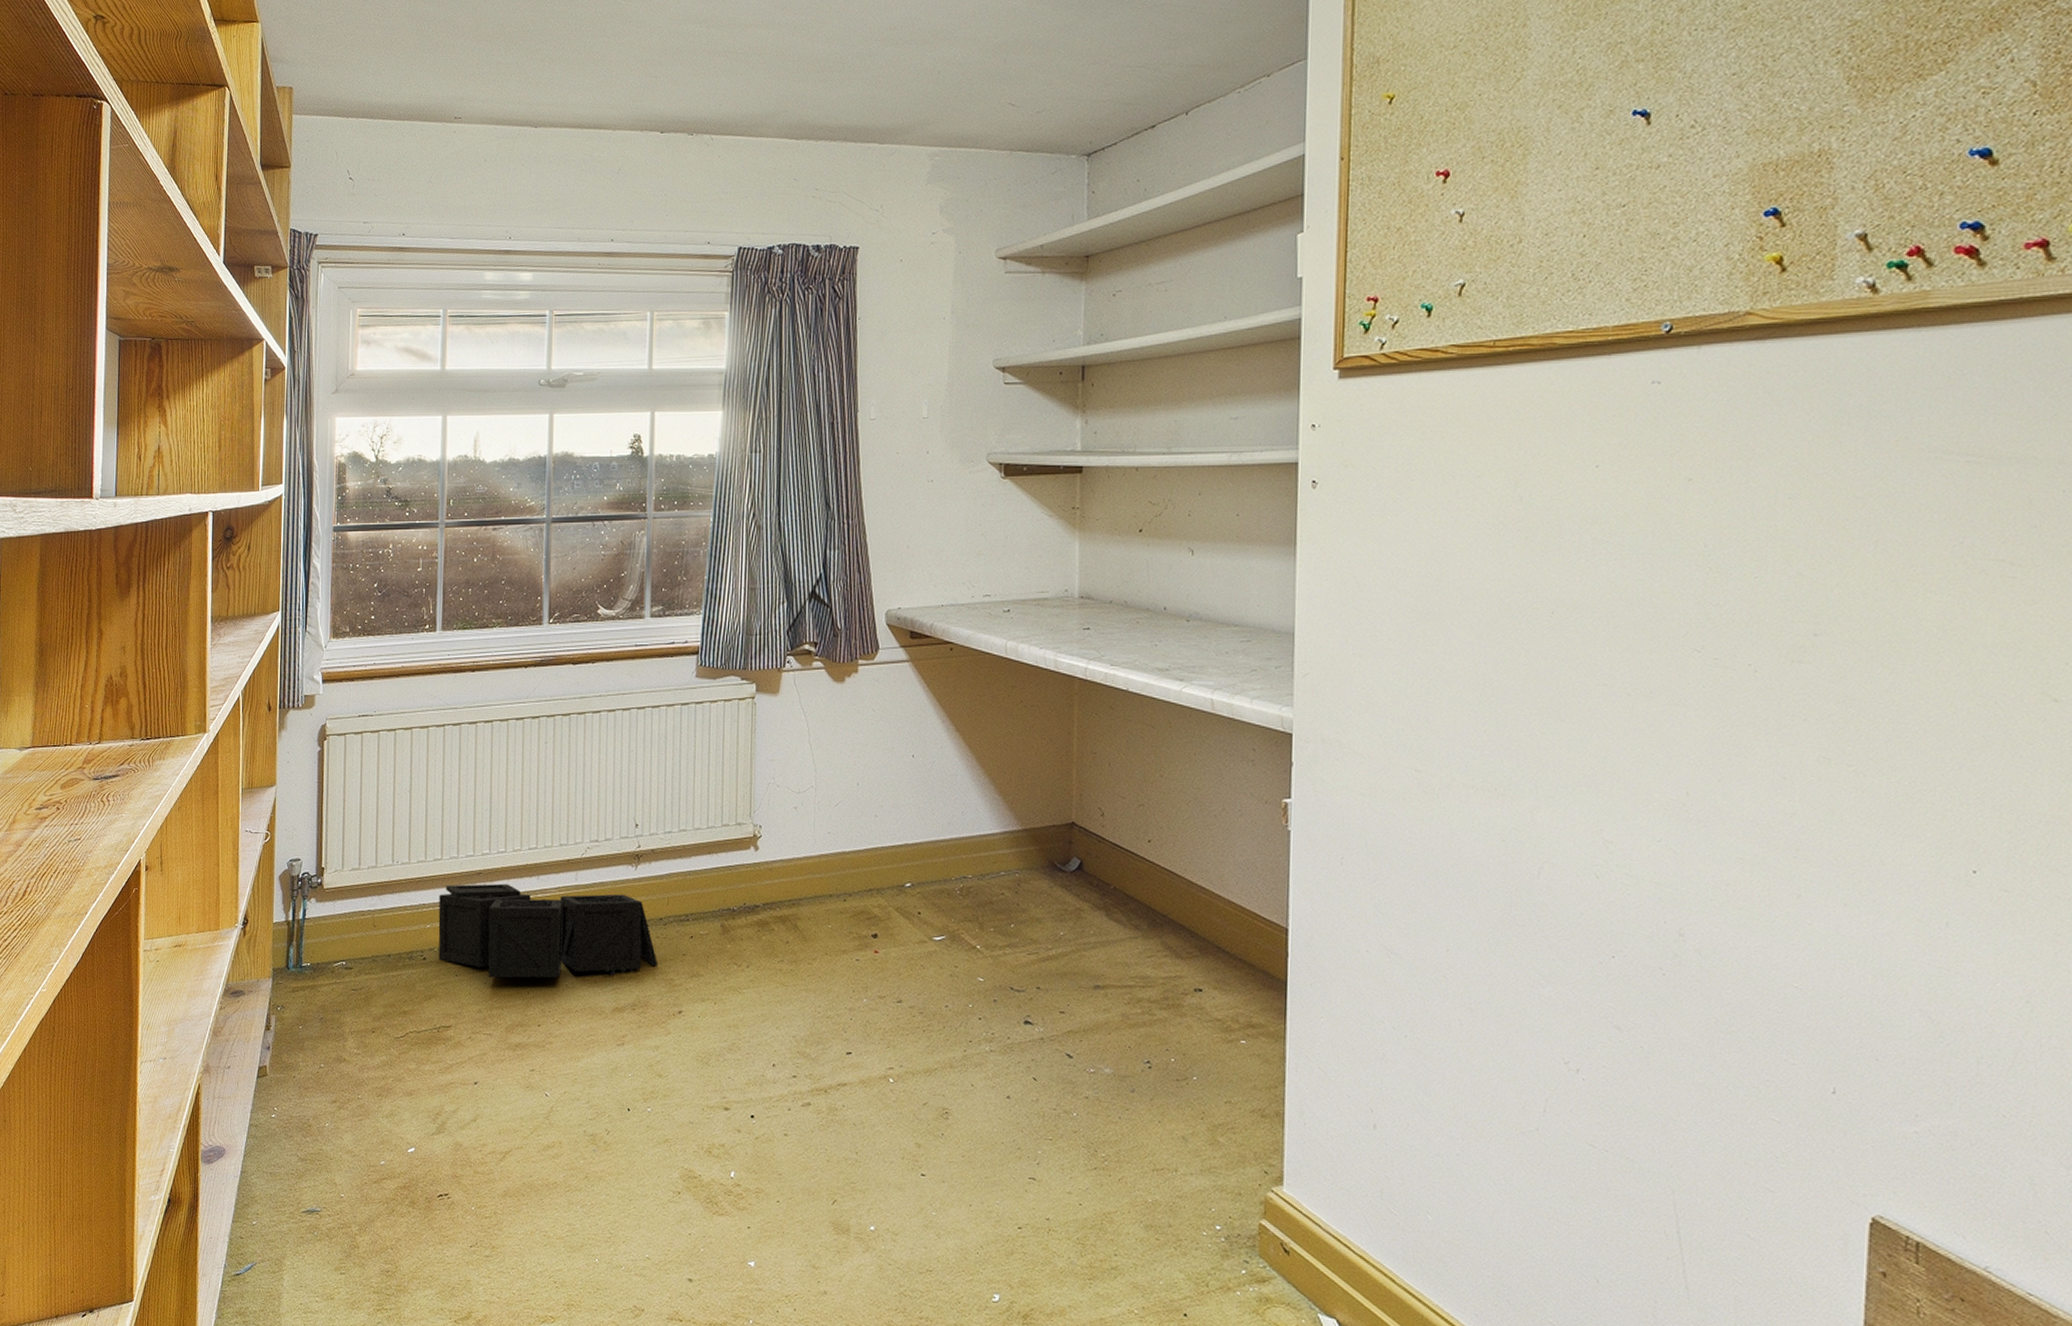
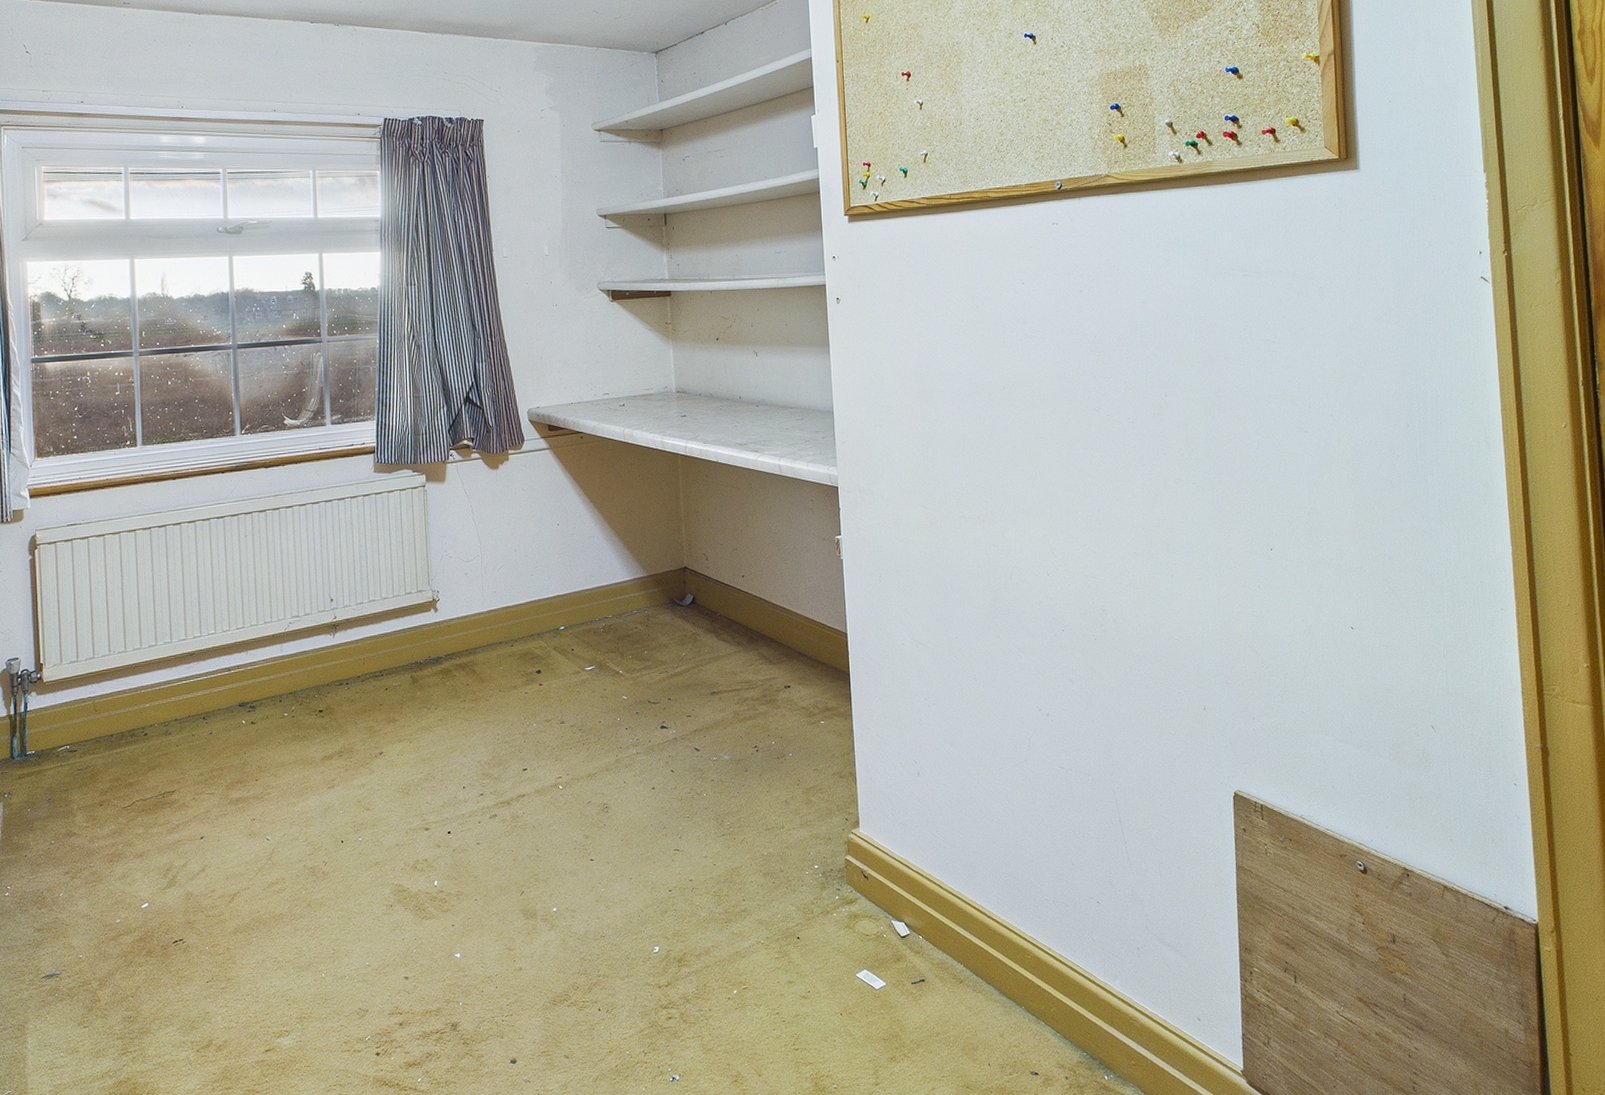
storage bin: present [438,883,657,978] -> none [156,659,358,744]

